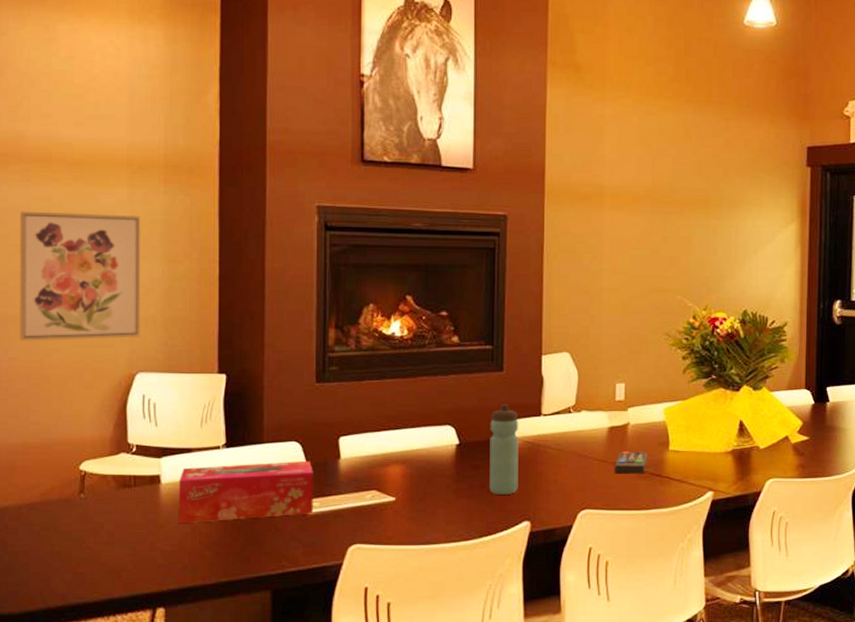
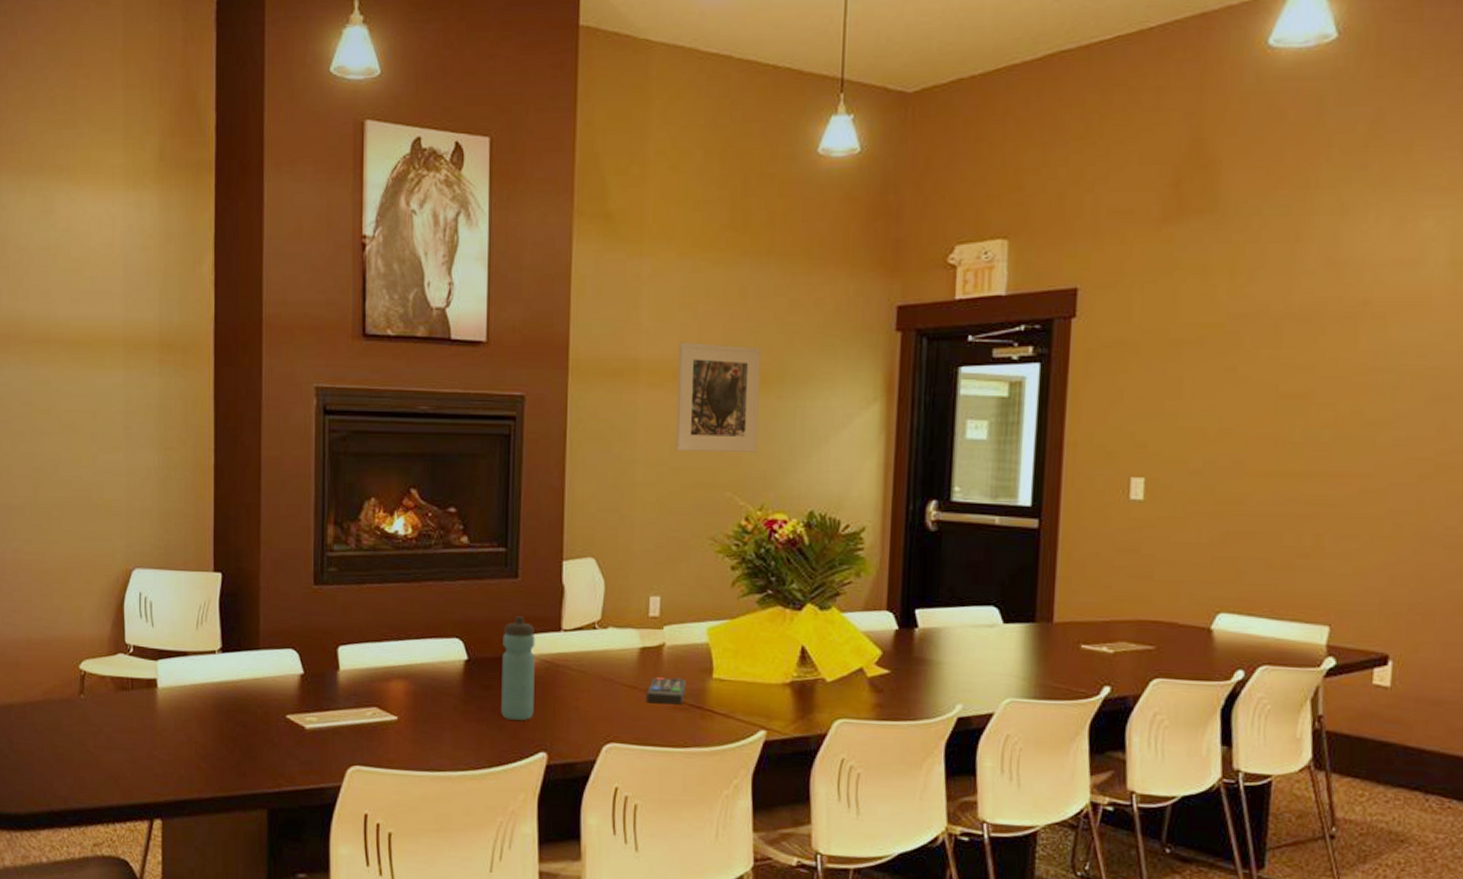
wall art: present [19,211,141,341] -> none [21,395,137,533]
tissue box: present [179,460,313,524] -> none [175,670,311,732]
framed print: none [635,172,702,263] -> present [675,342,760,452]

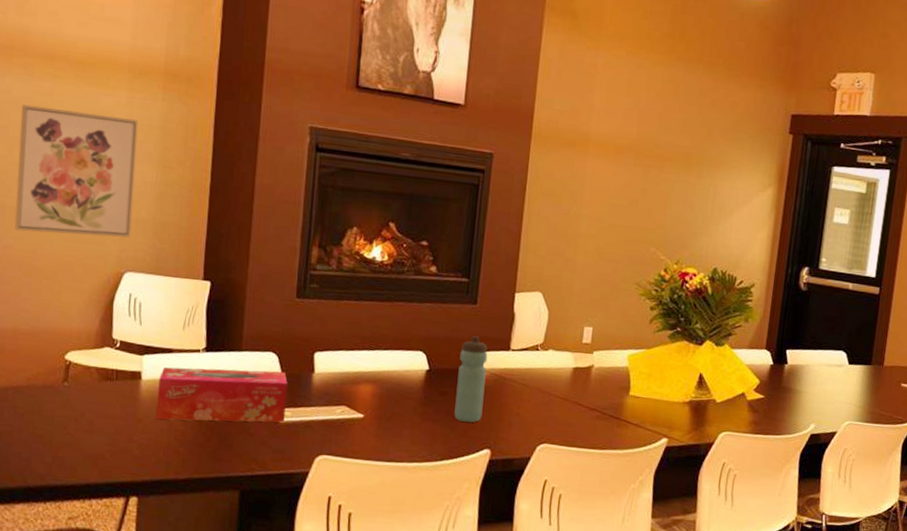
wall art: none [21,395,137,533] -> present [14,104,139,238]
tissue box: none [175,670,311,732] -> present [156,367,288,423]
remote control: present [646,676,686,705] -> none [575,391,608,415]
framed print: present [675,342,760,452] -> none [614,123,686,218]

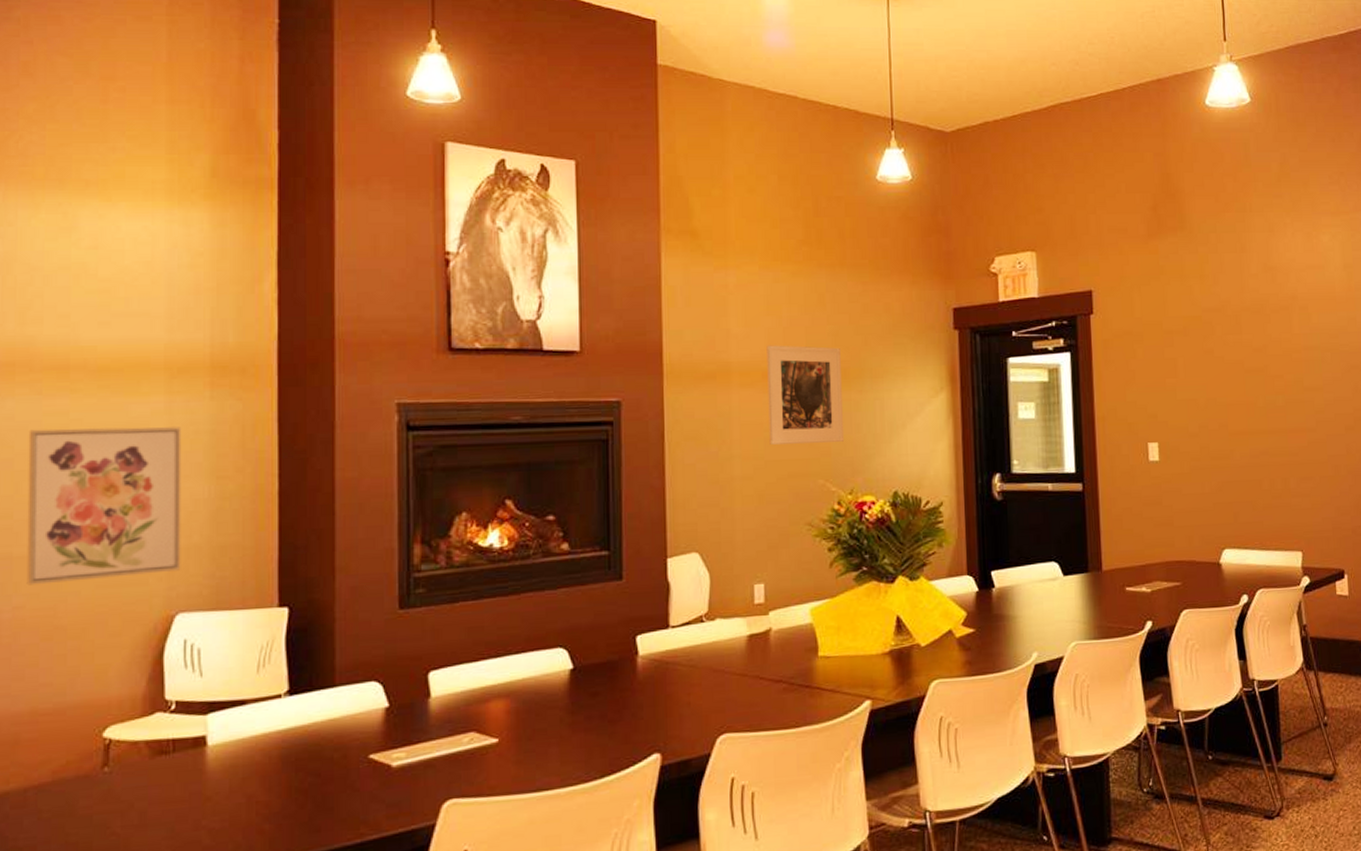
tissue box: present [156,367,288,423] -> none [230,702,398,794]
water bottle: present [454,336,488,423] -> none [609,617,645,725]
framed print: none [614,123,686,218] -> present [766,345,843,445]

